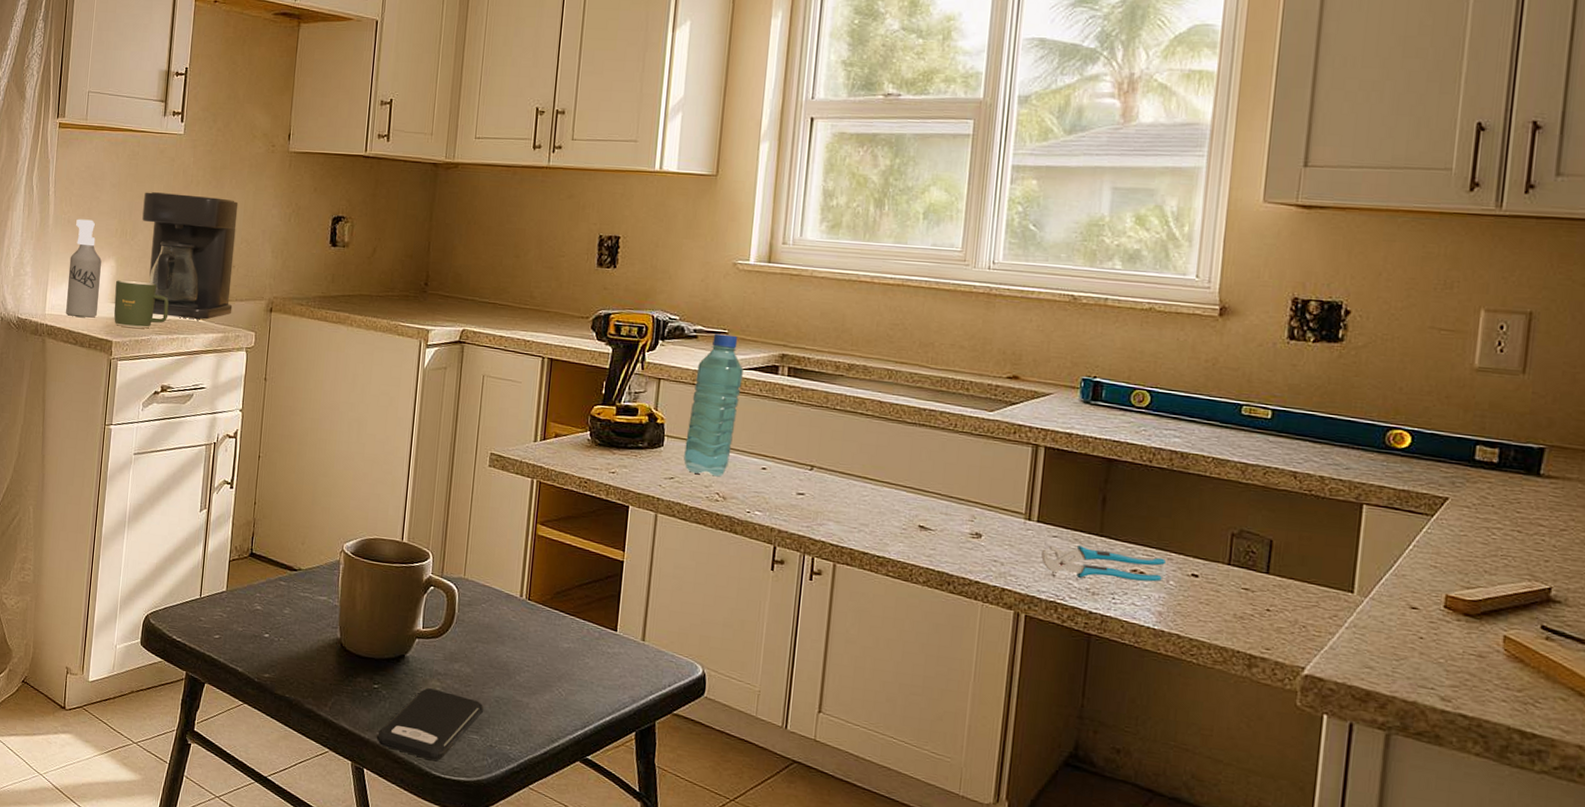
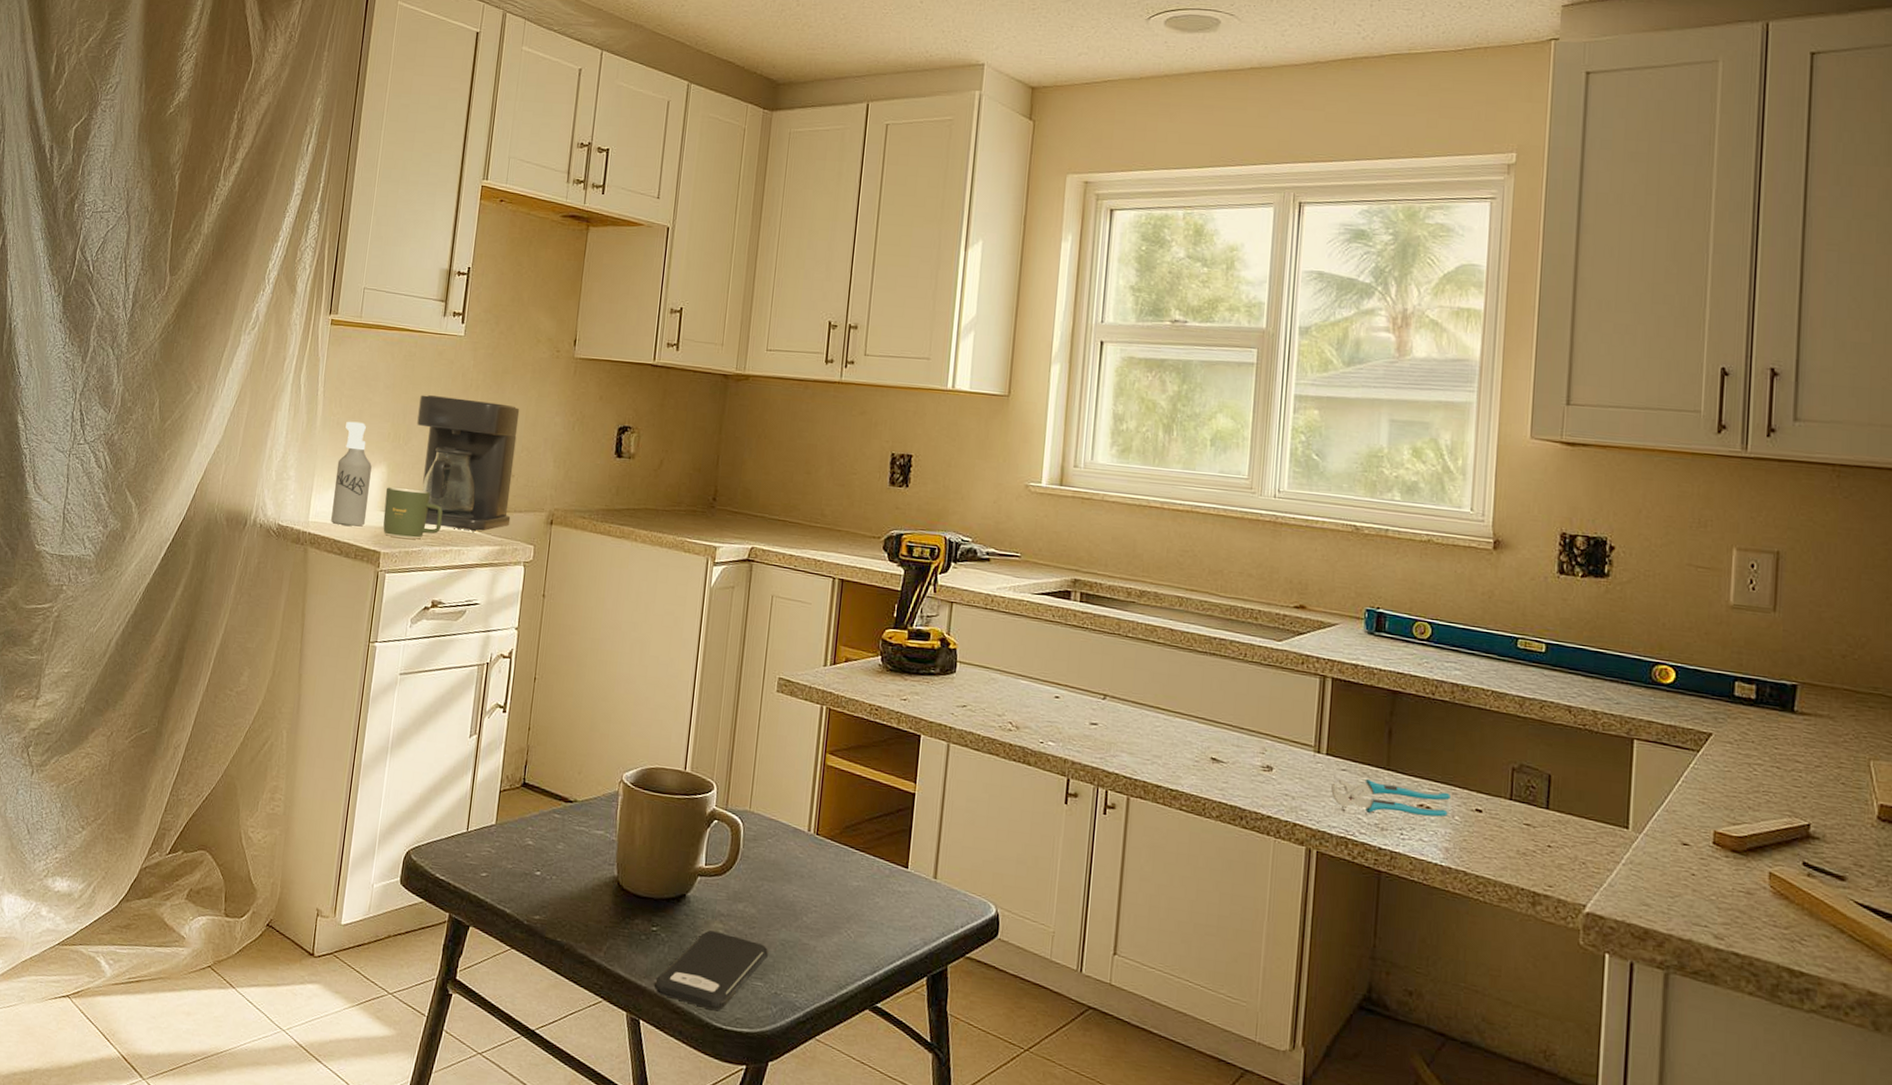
water bottle: present [683,334,743,477] -> none [976,557,1036,706]

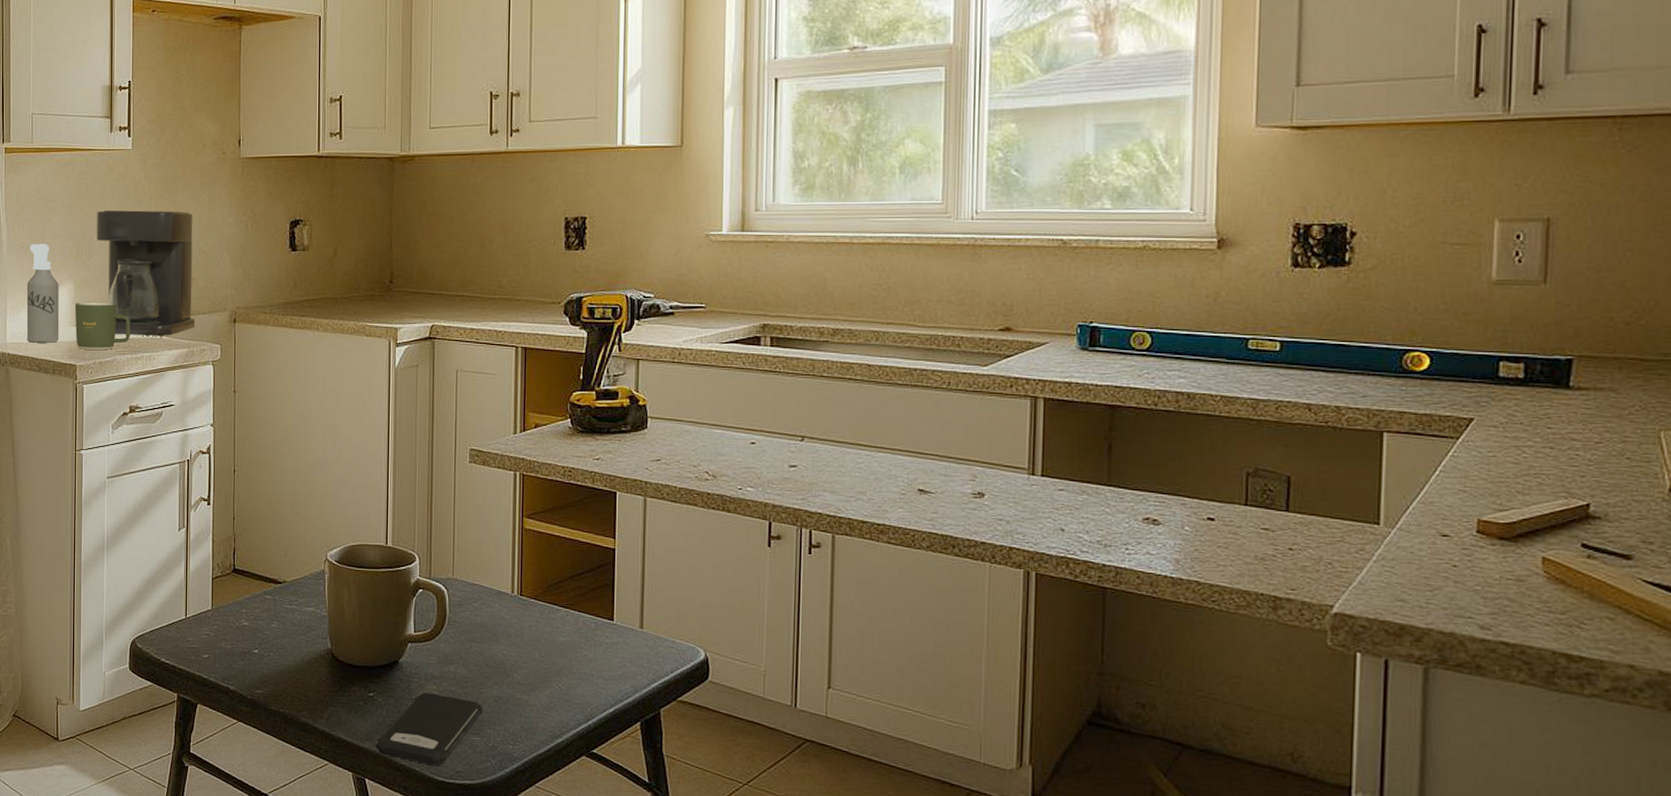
pliers: present [1331,778,1450,818] -> none [1048,496,1179,530]

